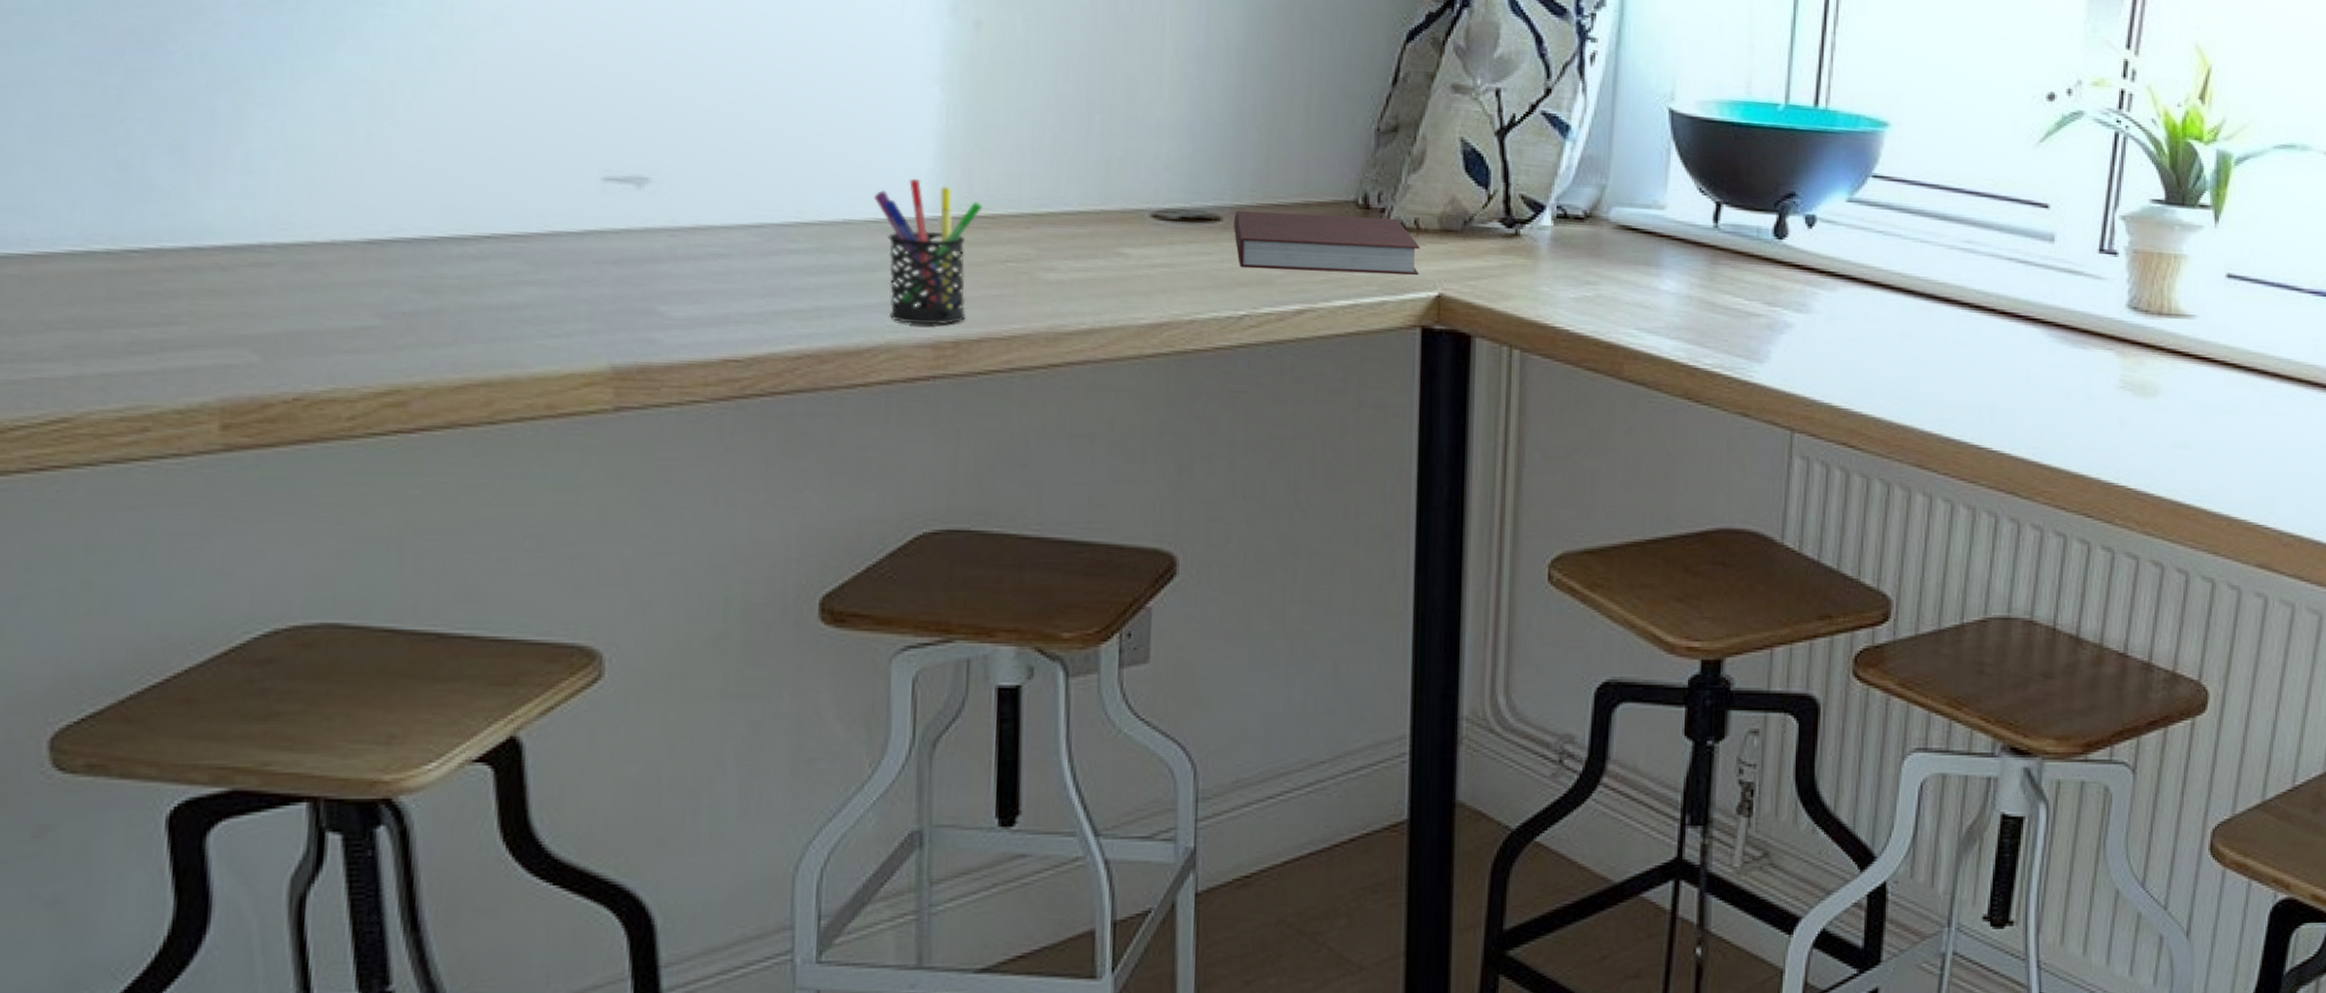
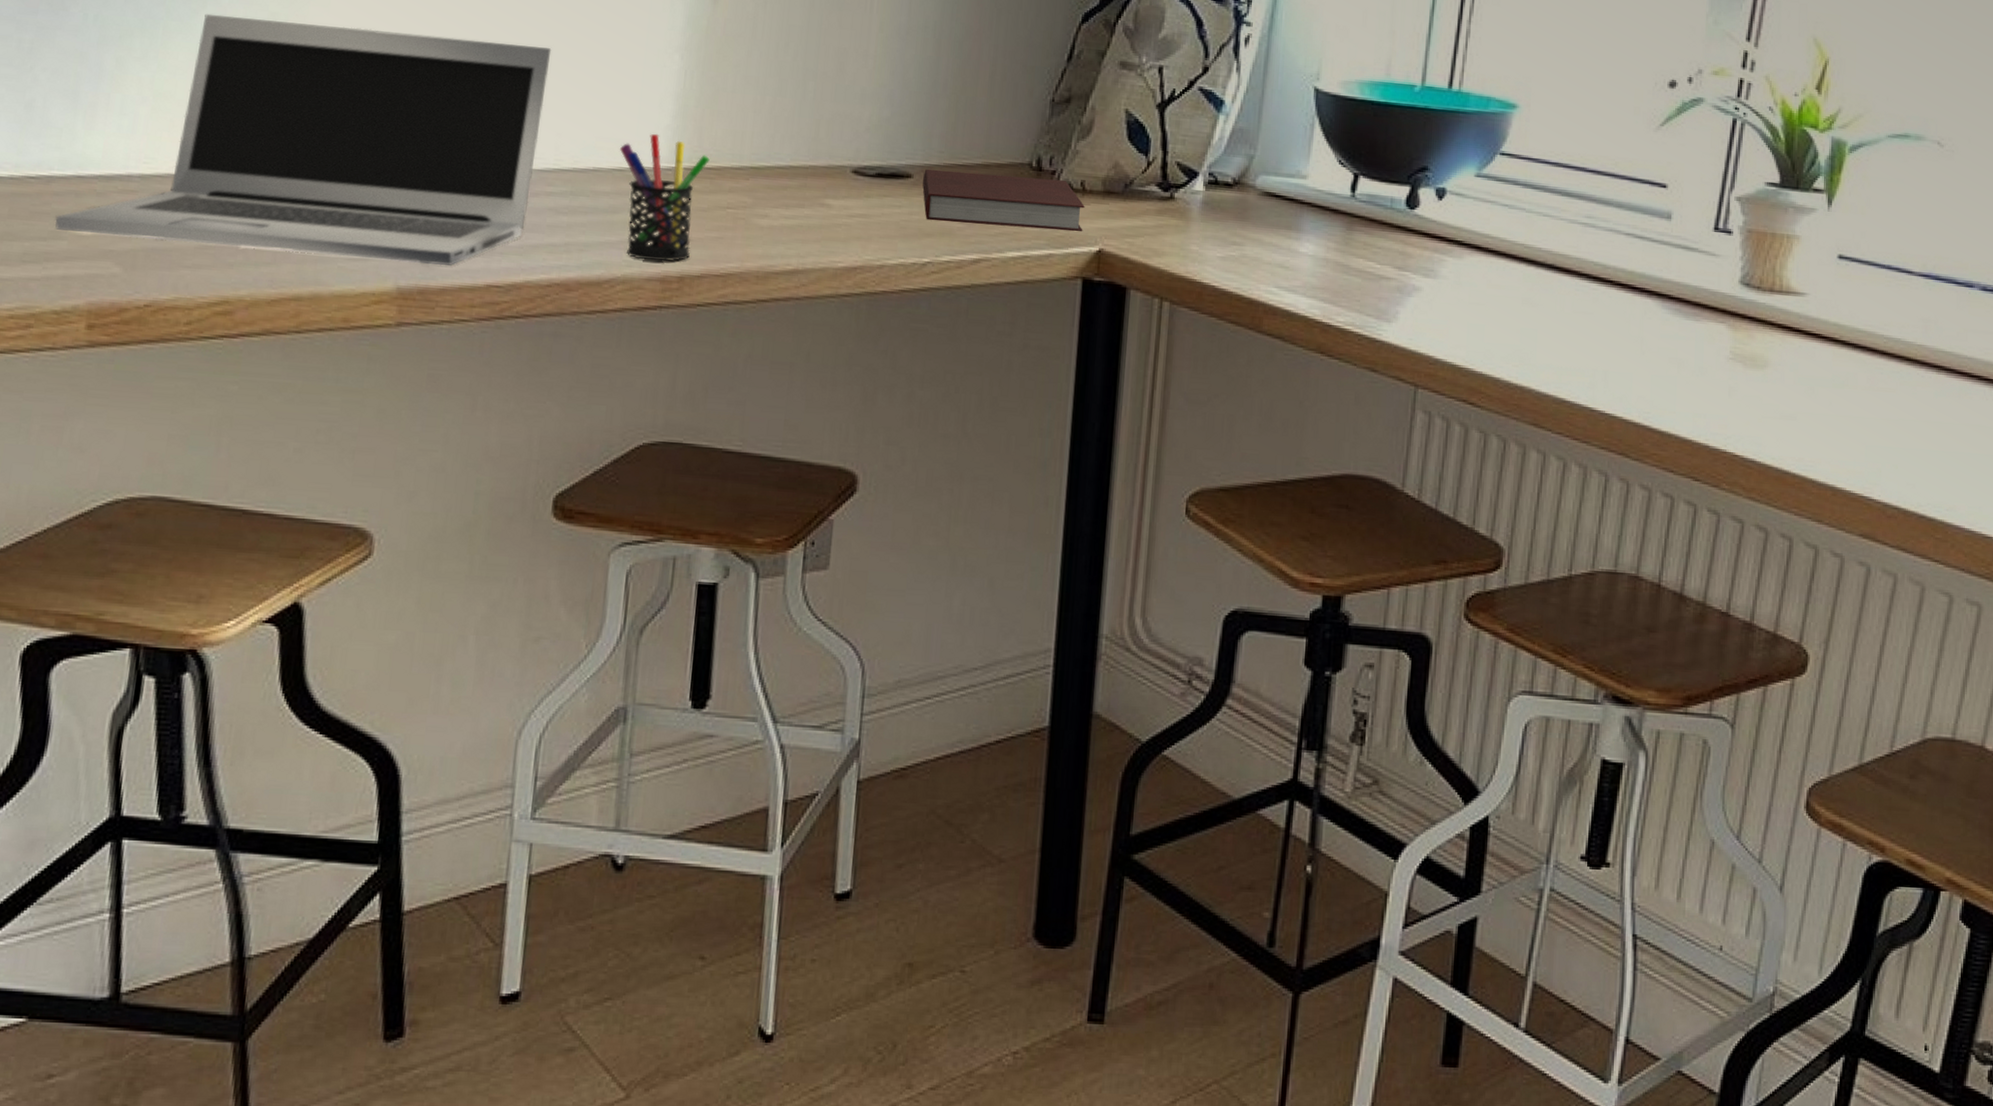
laptop: none [168,49,784,339] -> present [54,13,552,266]

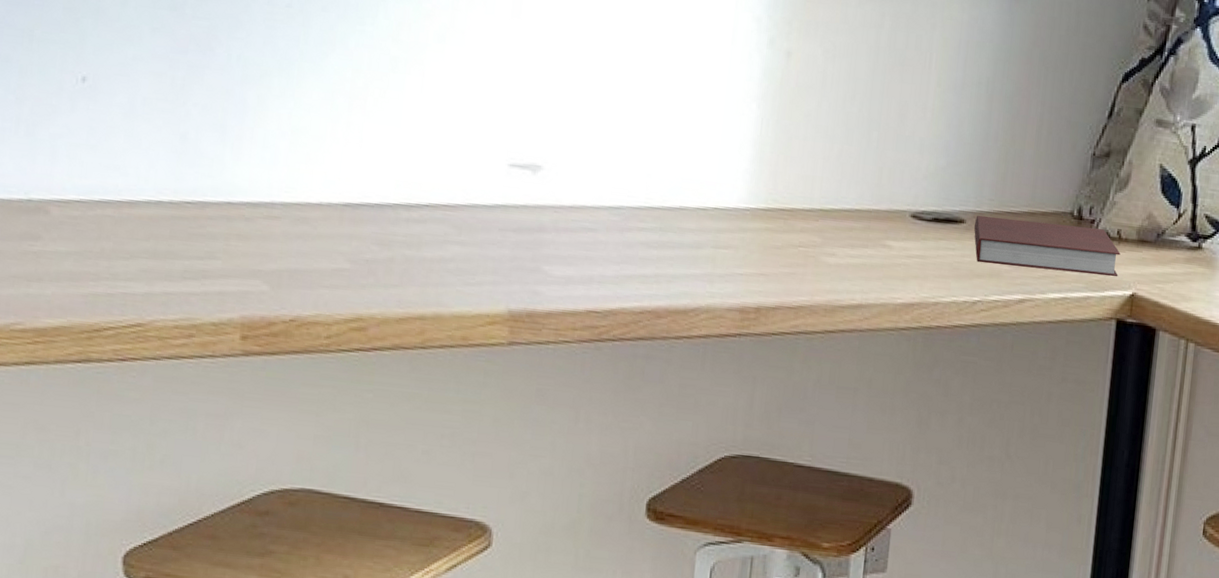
laptop: present [54,13,552,266] -> none [210,56,642,292]
pen holder: present [620,133,710,261] -> none [704,176,784,294]

